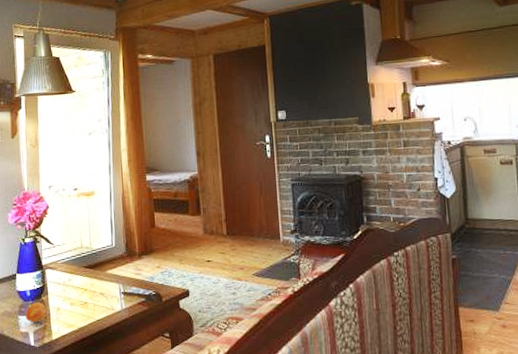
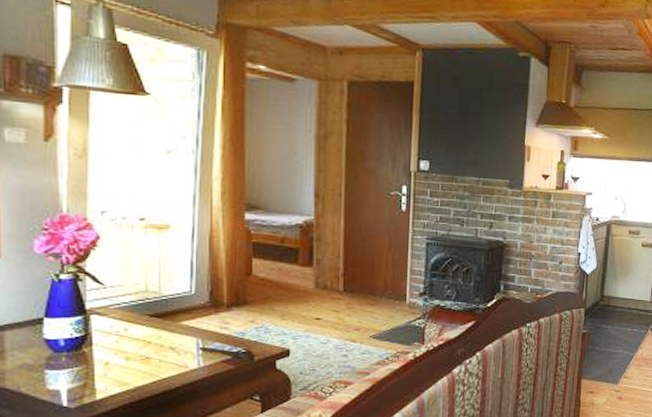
fruit: present [25,302,47,323] -> none [56,354,89,379]

